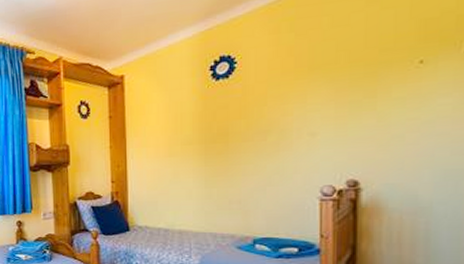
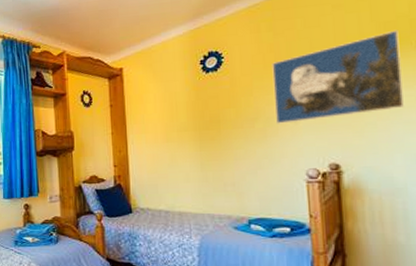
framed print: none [290,28,442,137] -> present [272,29,404,124]

